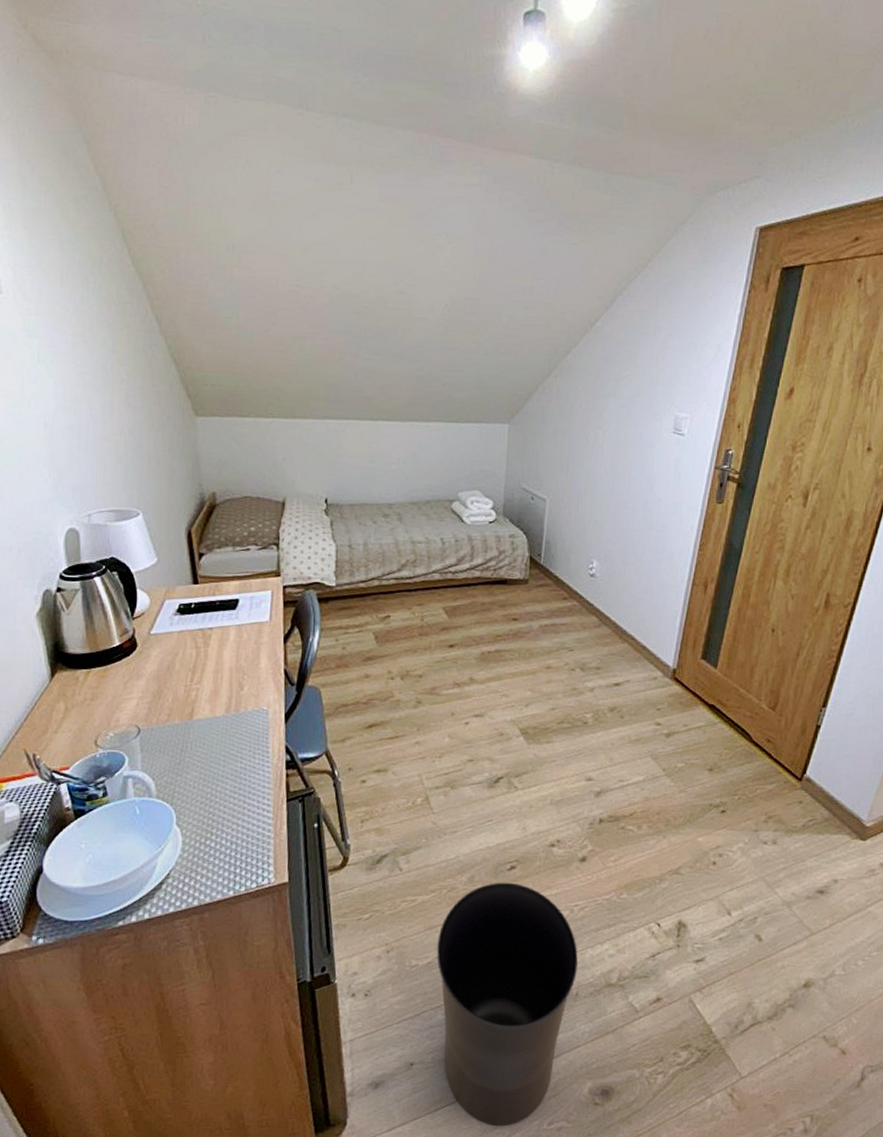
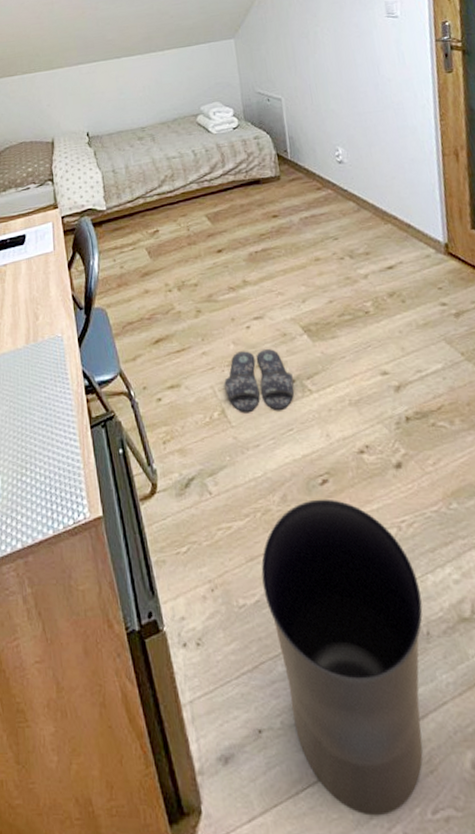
slippers: none [433,745,502,802] -> present [224,349,295,413]

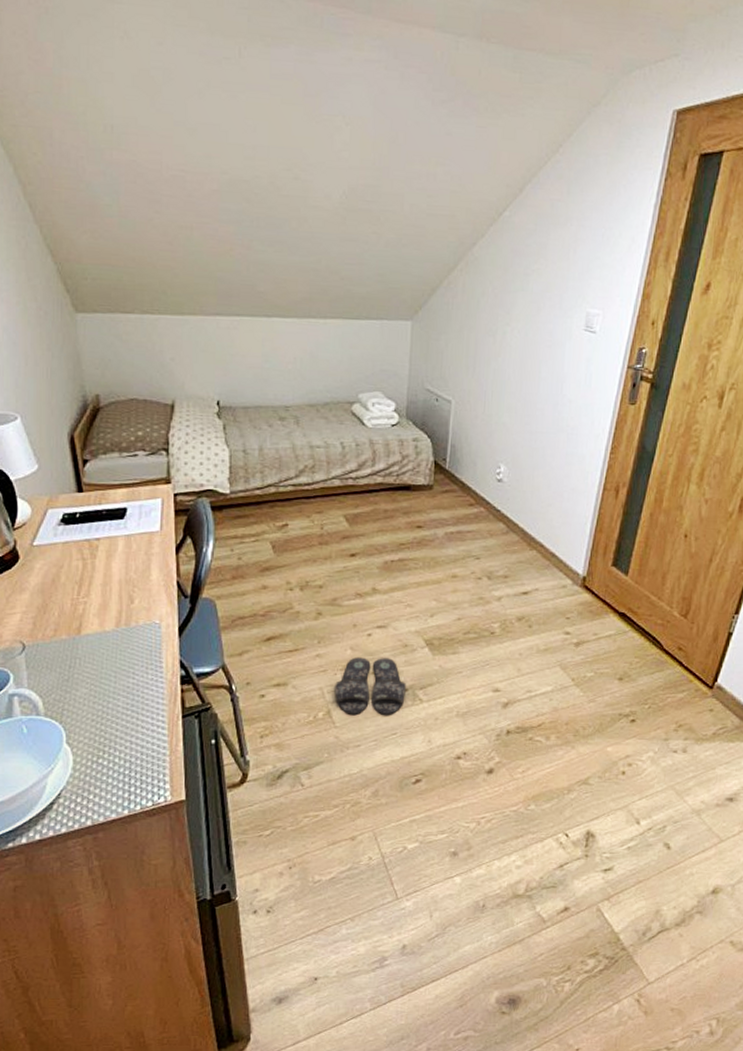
waste bin: present [261,499,423,816] -> none [340,795,485,1038]

